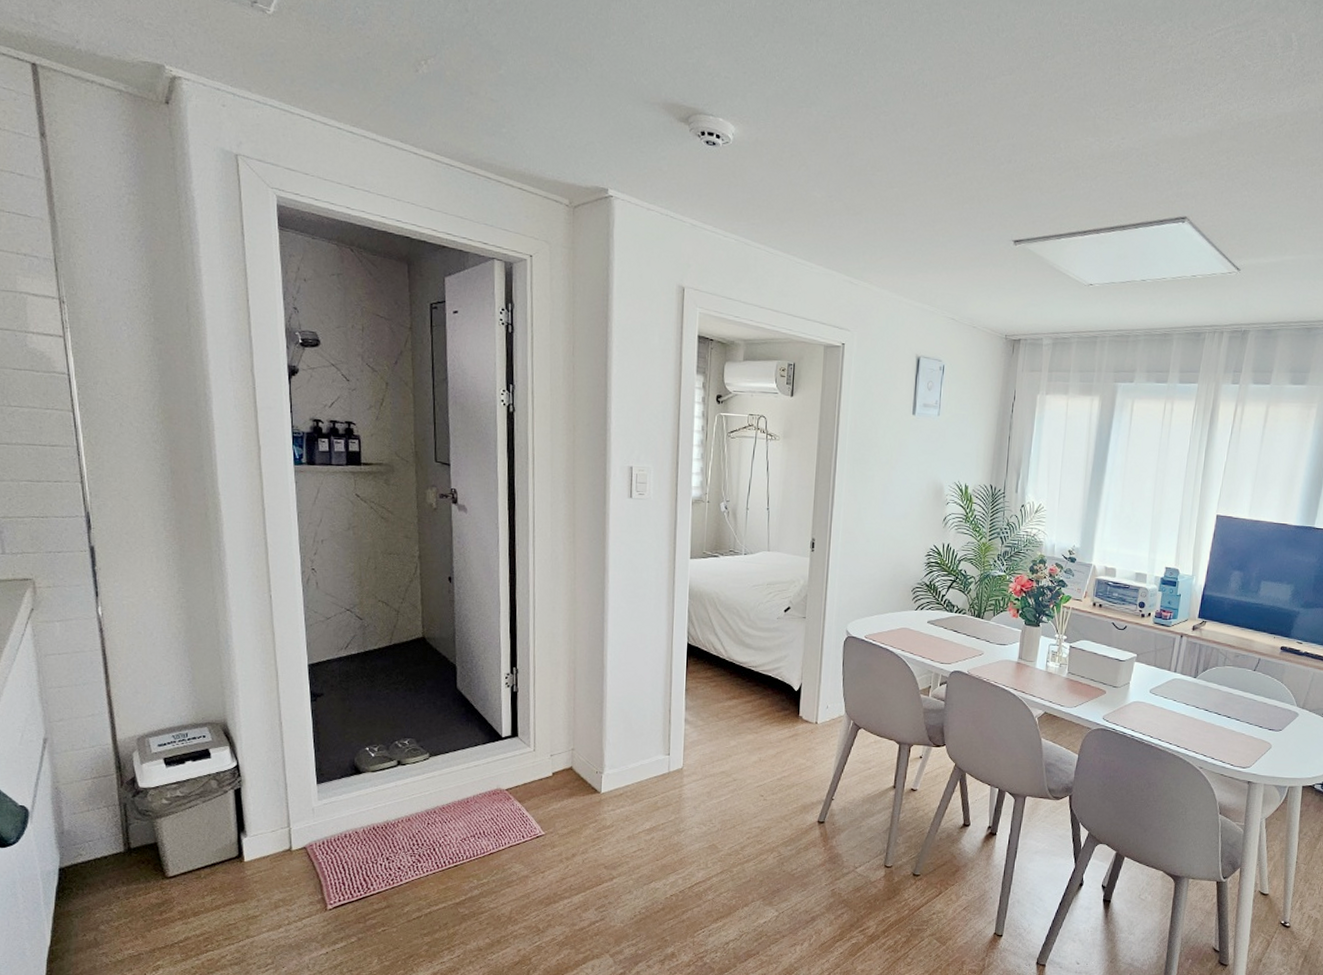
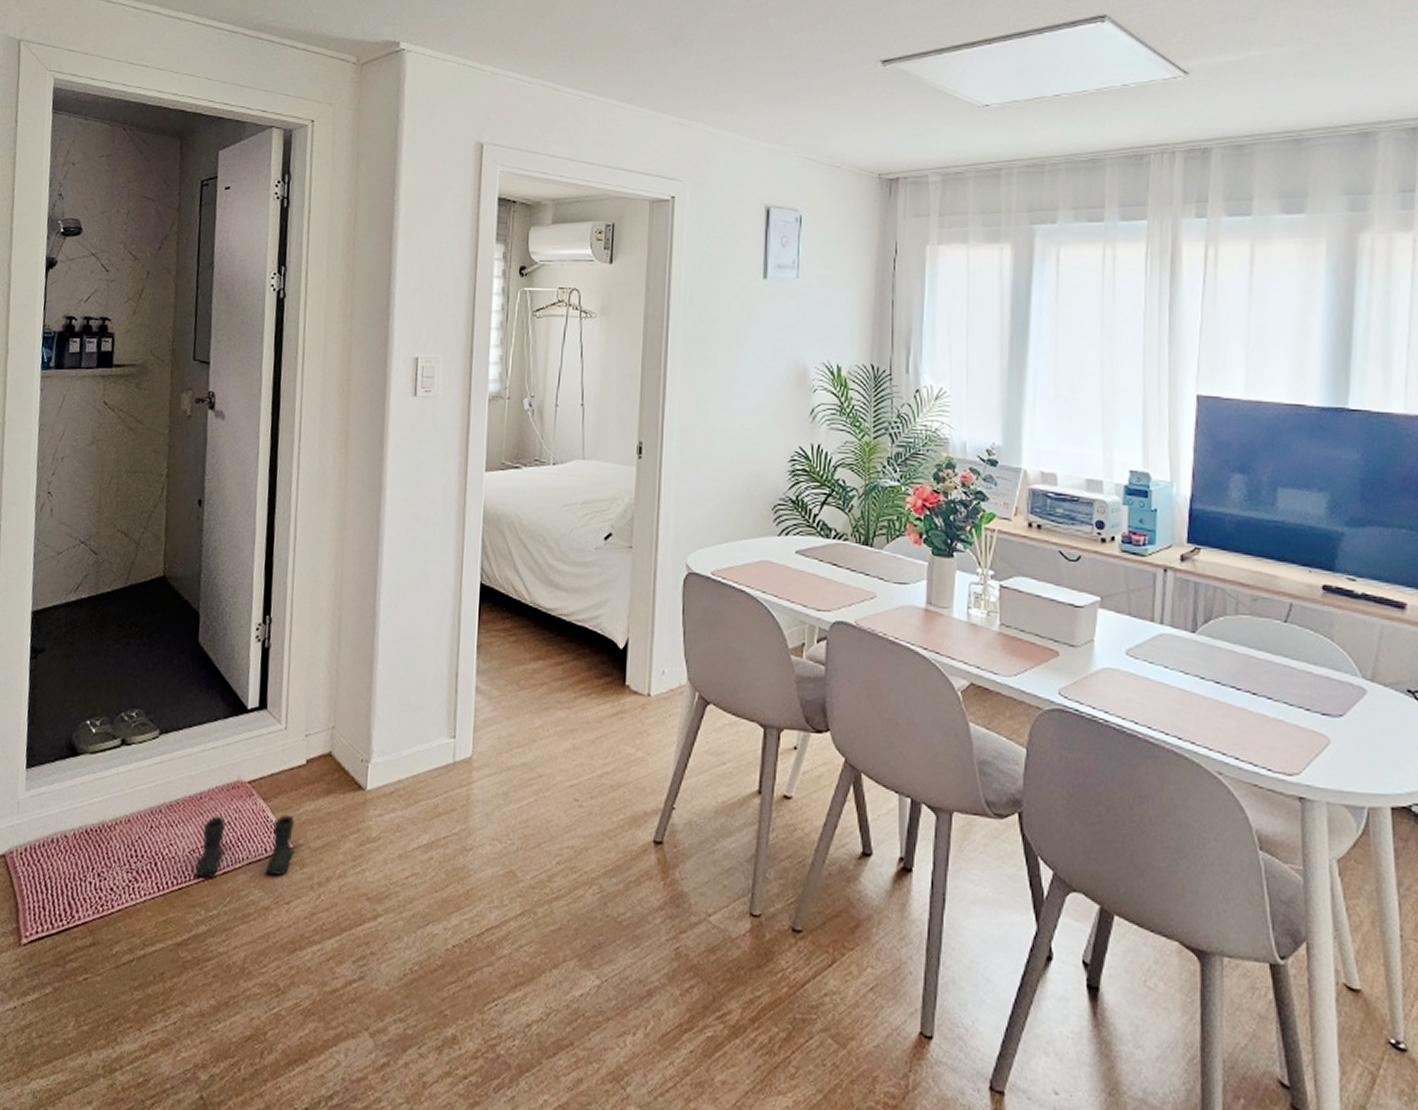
boots: none [467,812,546,858] -> present [195,814,295,879]

